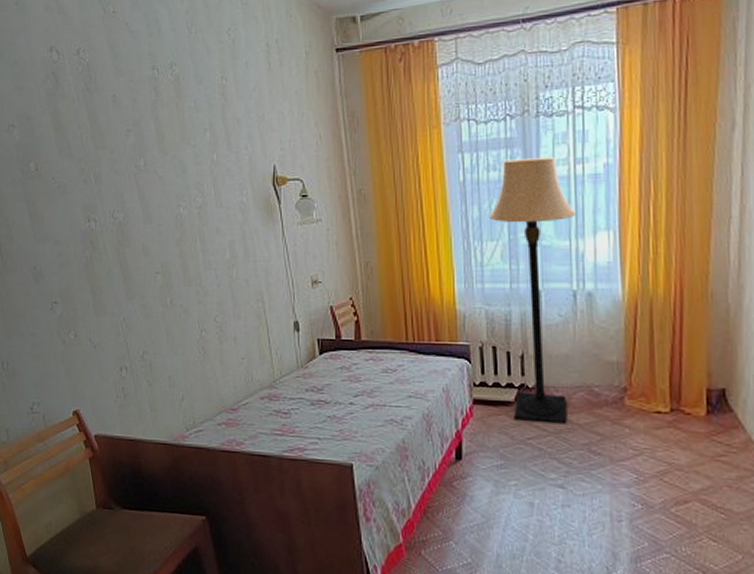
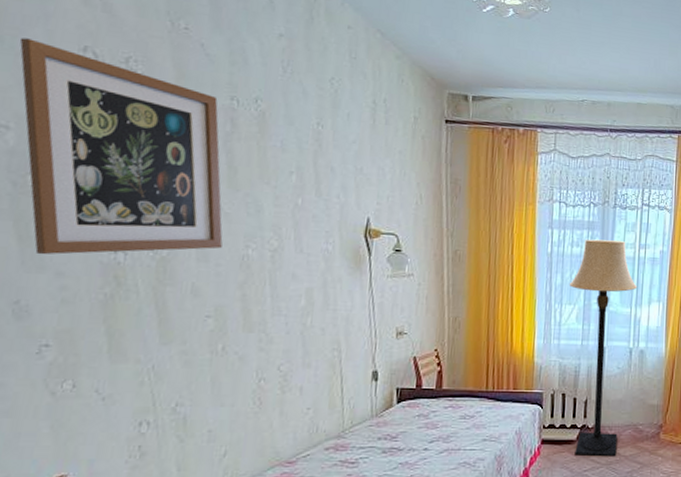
wall art: none [12,49,160,228] -> present [19,38,223,255]

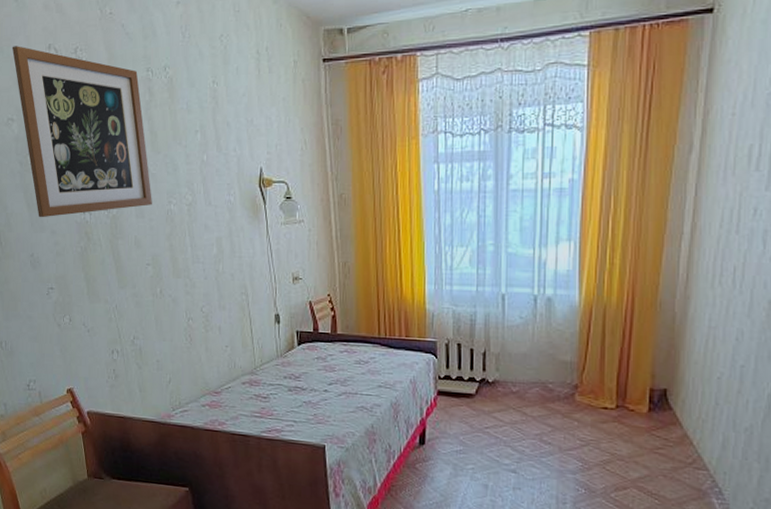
lamp: present [569,239,638,457] -> none [459,171,542,416]

